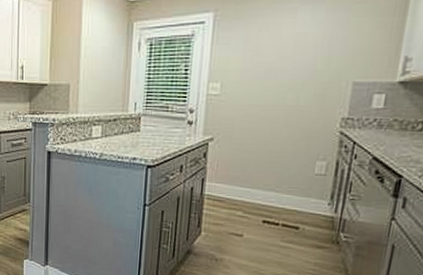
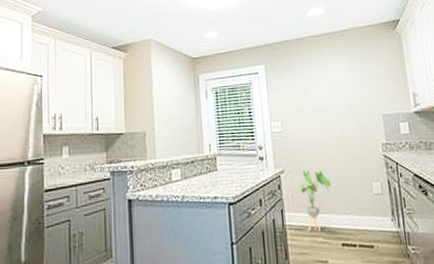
house plant: none [223,140,266,205] -> present [296,170,331,232]

